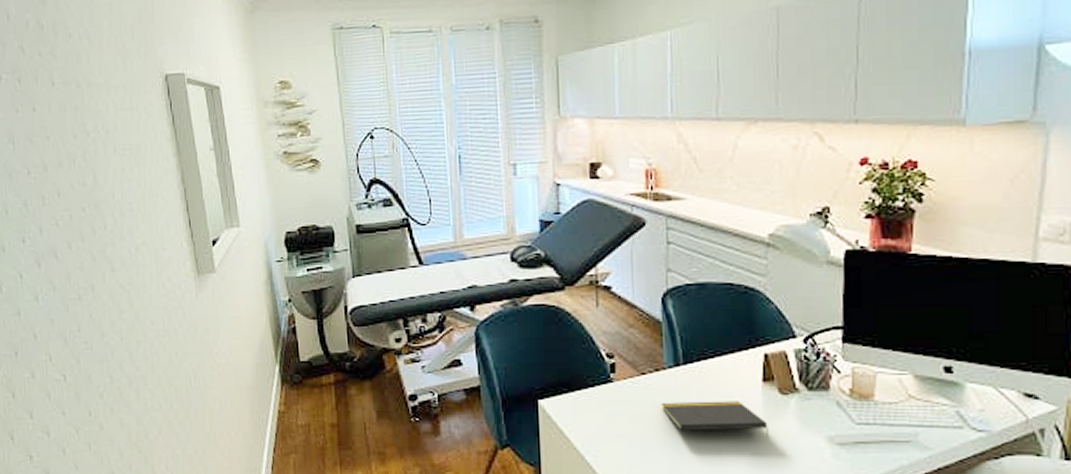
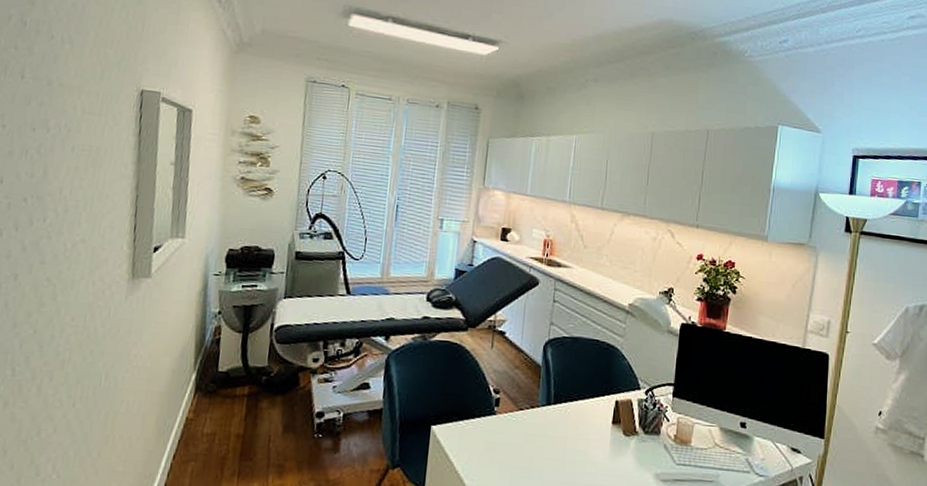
notepad: present [662,401,768,437] -> none [532,435,612,471]

